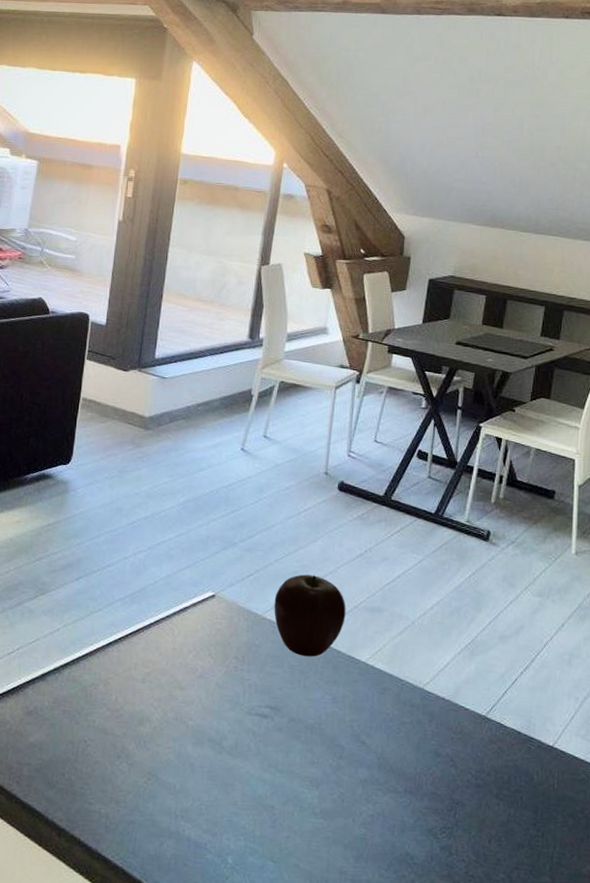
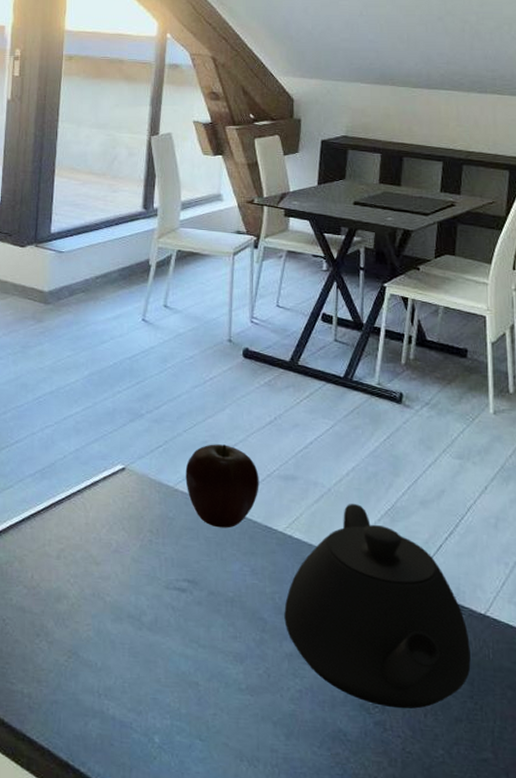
teapot: none [361,637,537,835] -> present [284,504,471,709]

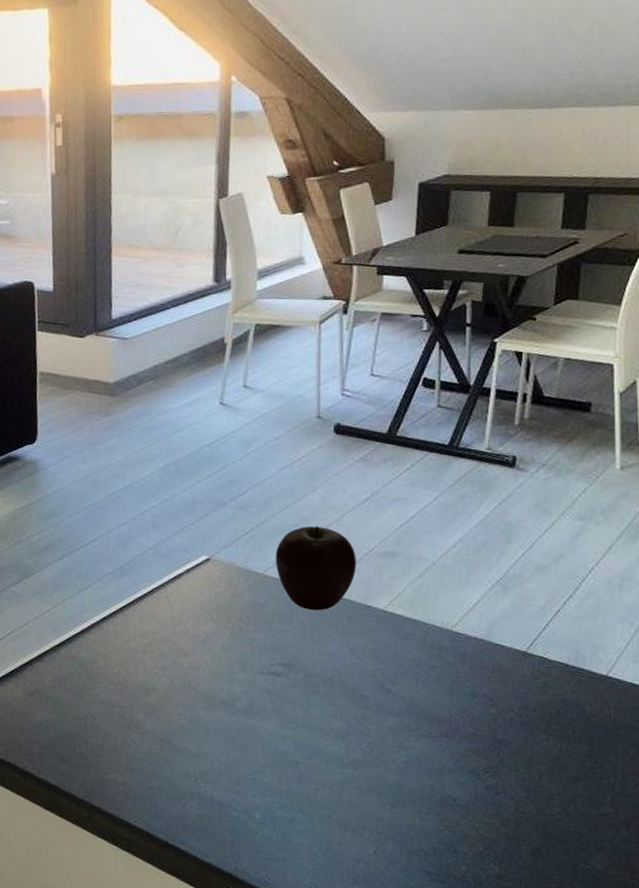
teapot: present [284,504,471,709] -> none [387,575,590,772]

